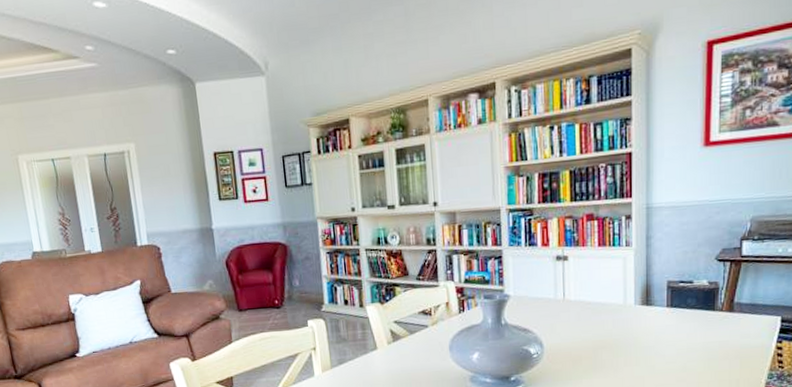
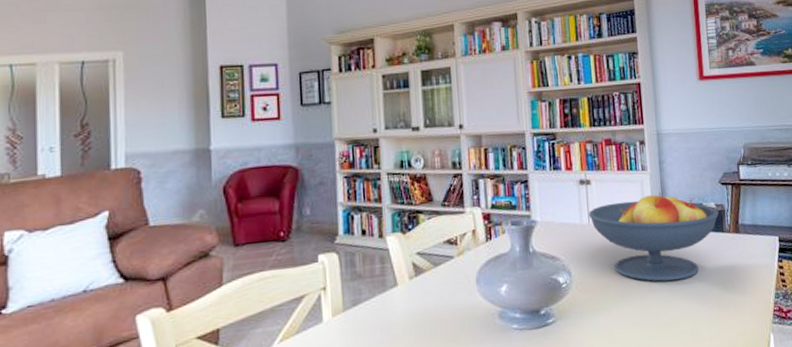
fruit bowl: none [564,268,712,357] -> present [589,192,720,282]

